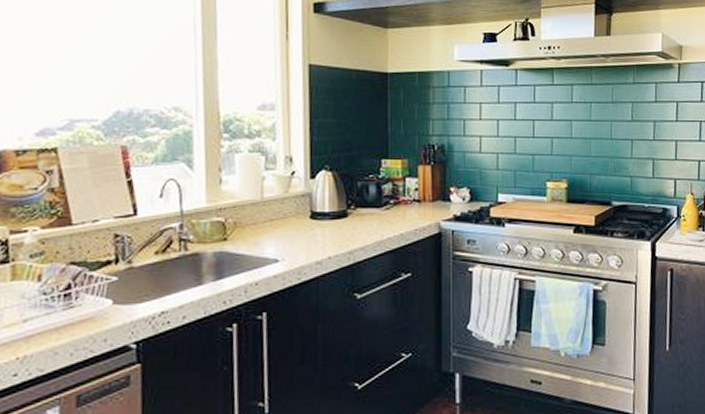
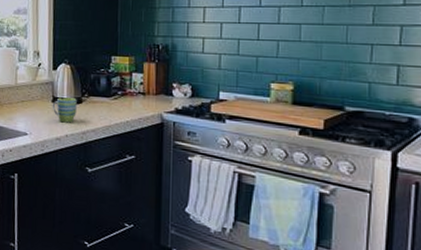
mug: none [310,211,341,242] -> present [52,97,77,123]

